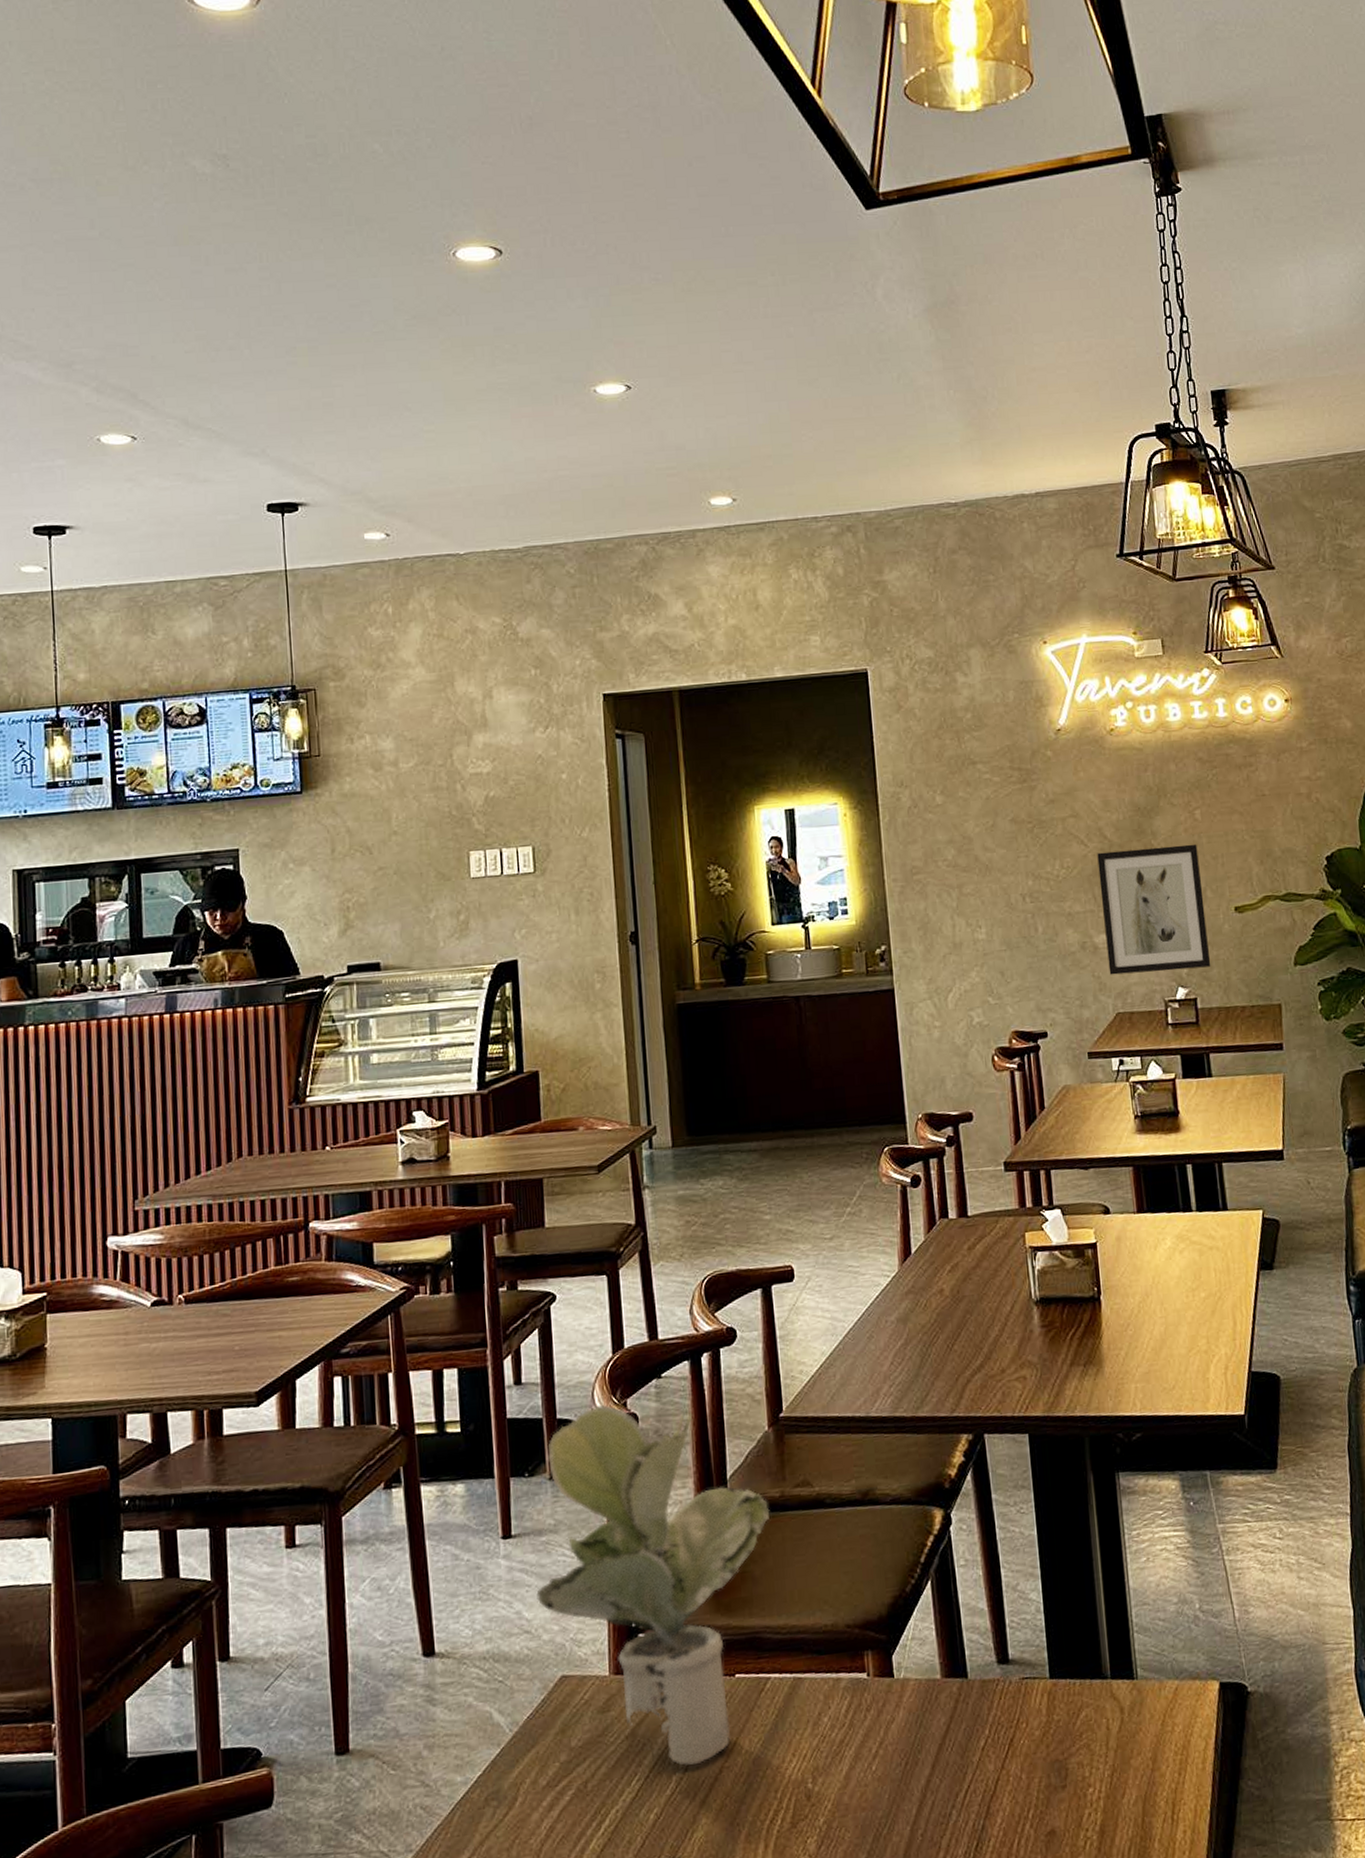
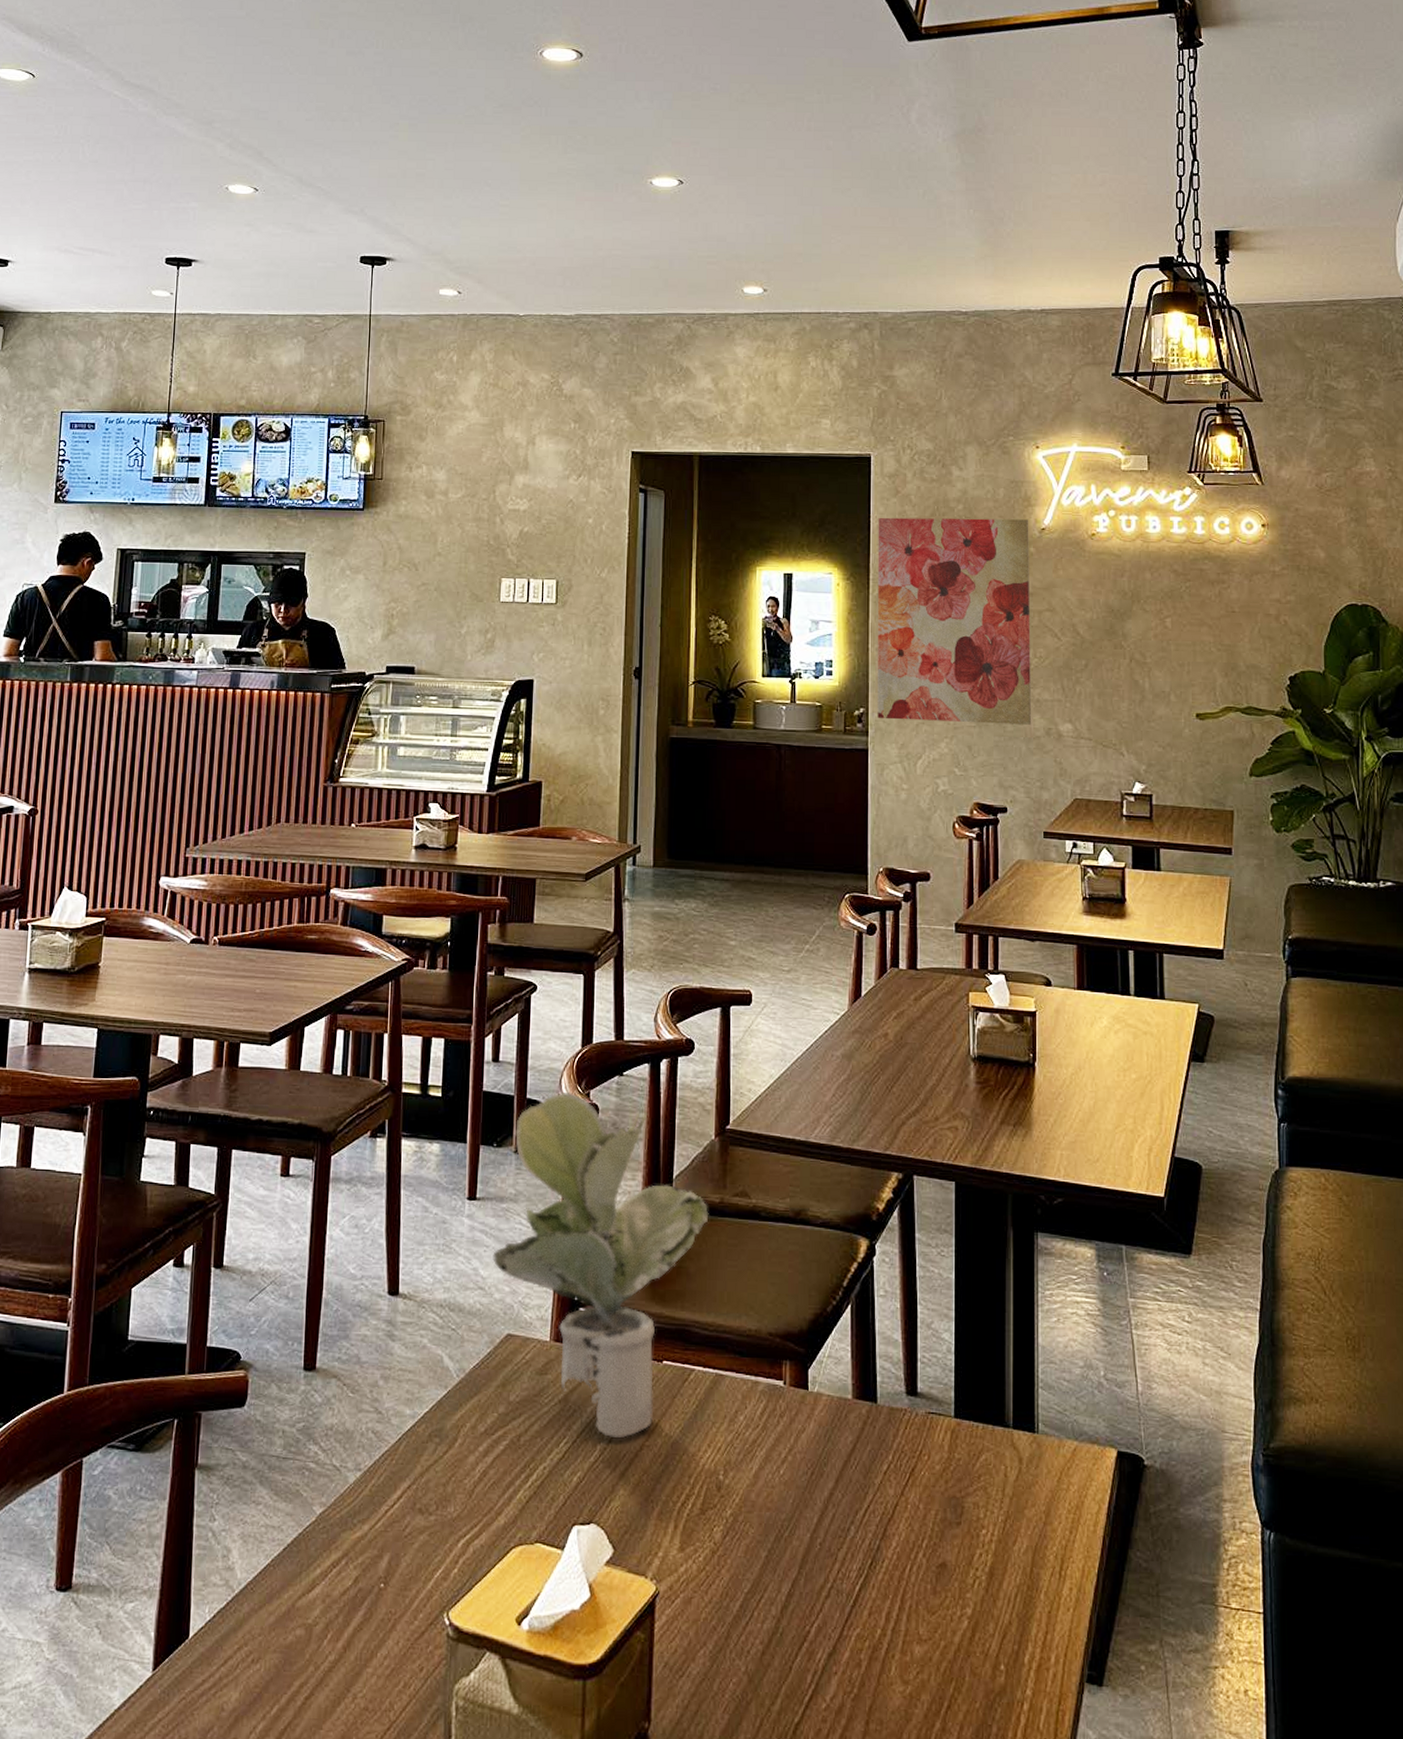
wall art: none [881,721,1066,954] -> present [877,517,1032,725]
wall art: present [1097,844,1211,975] -> none [1069,647,1169,767]

